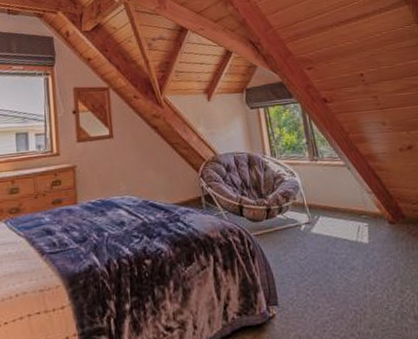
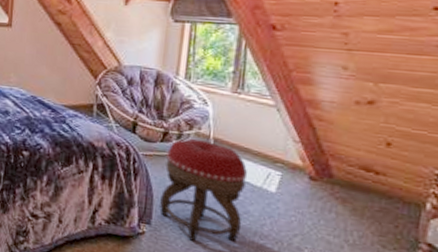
footstool: none [274,208,353,311] -> present [159,138,248,242]

